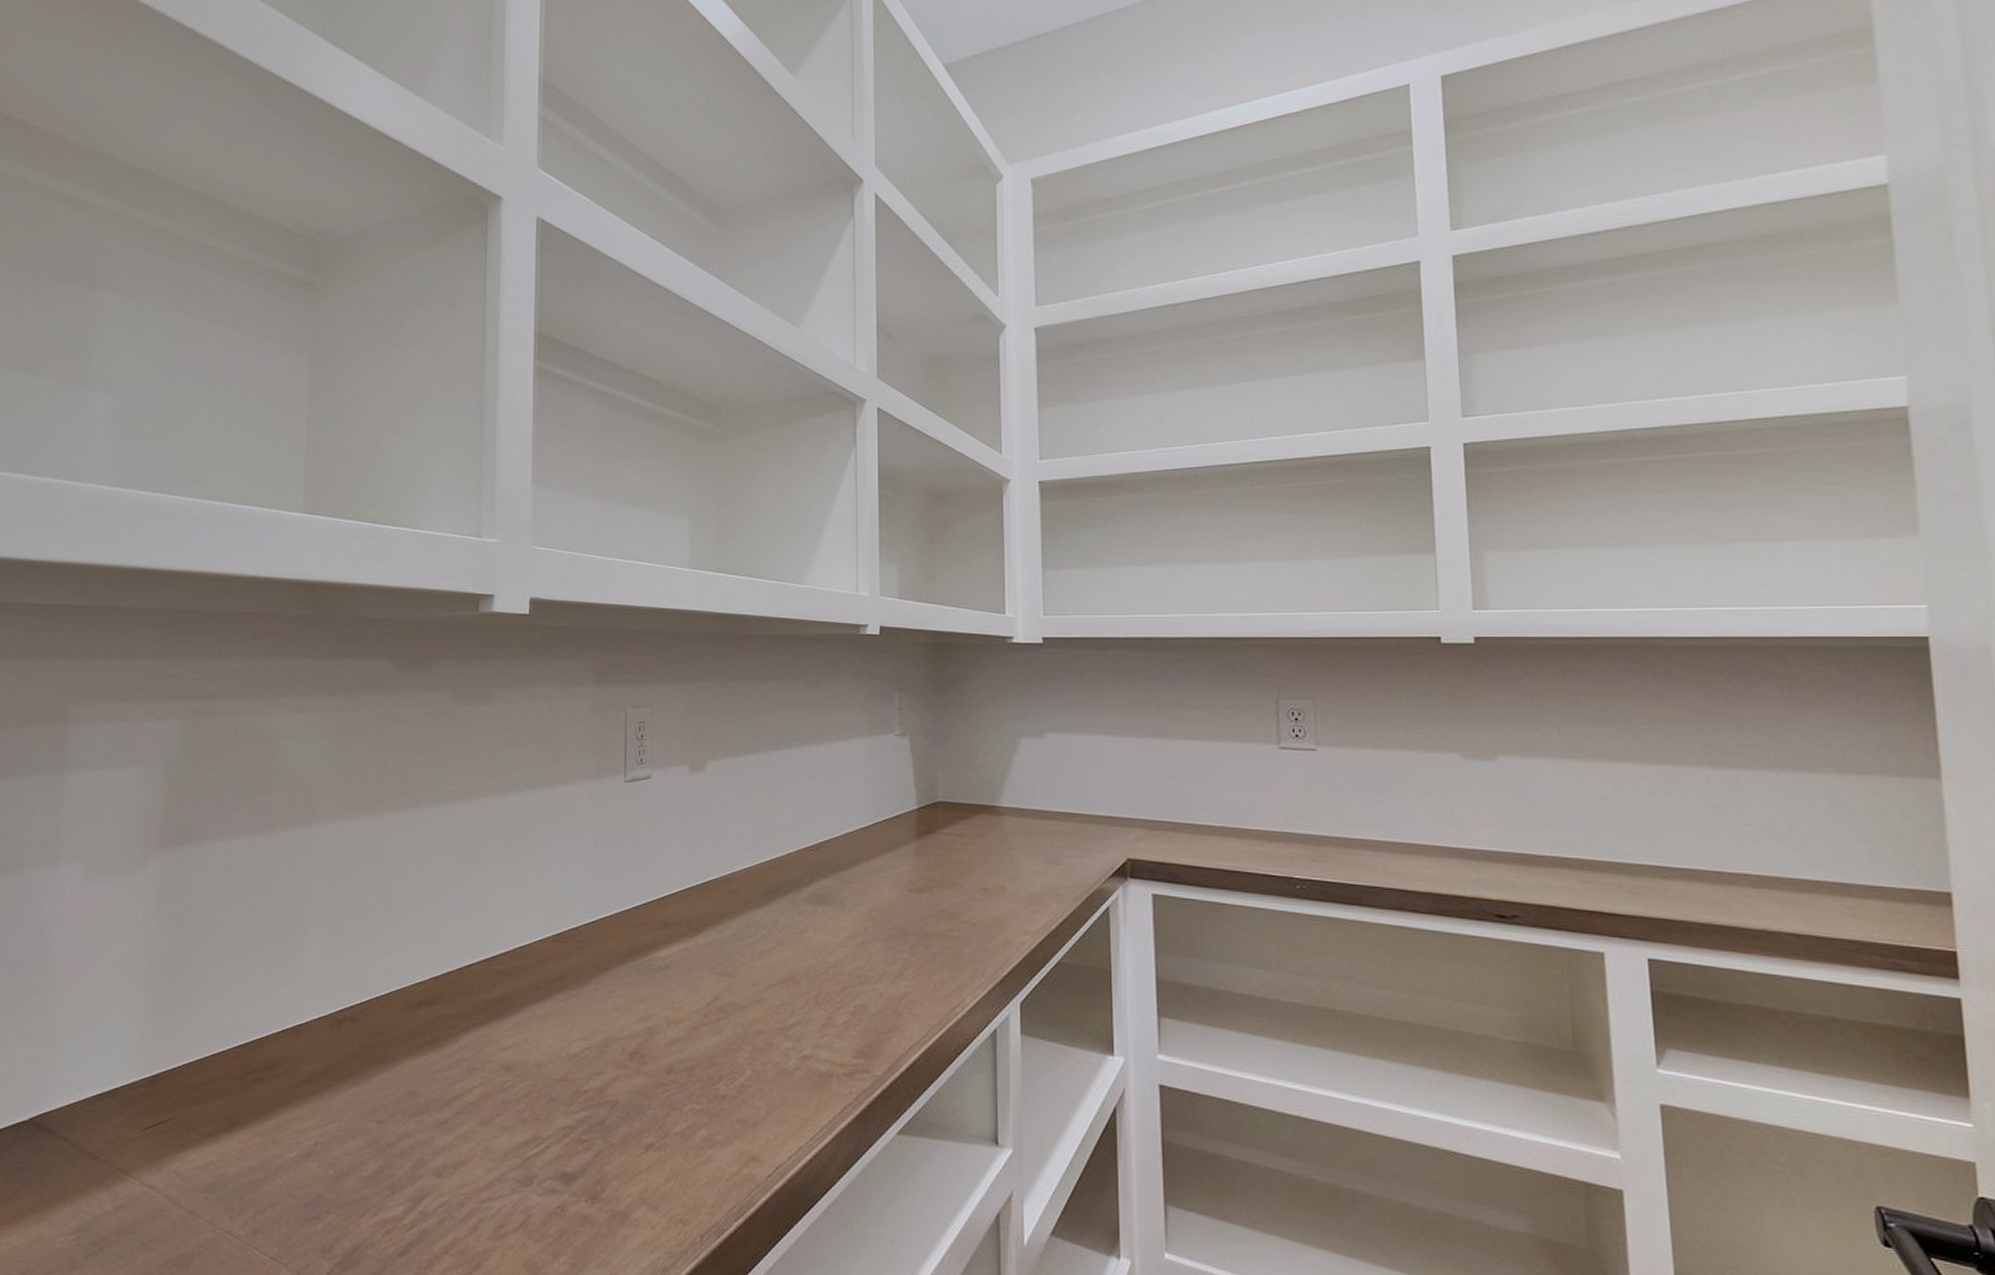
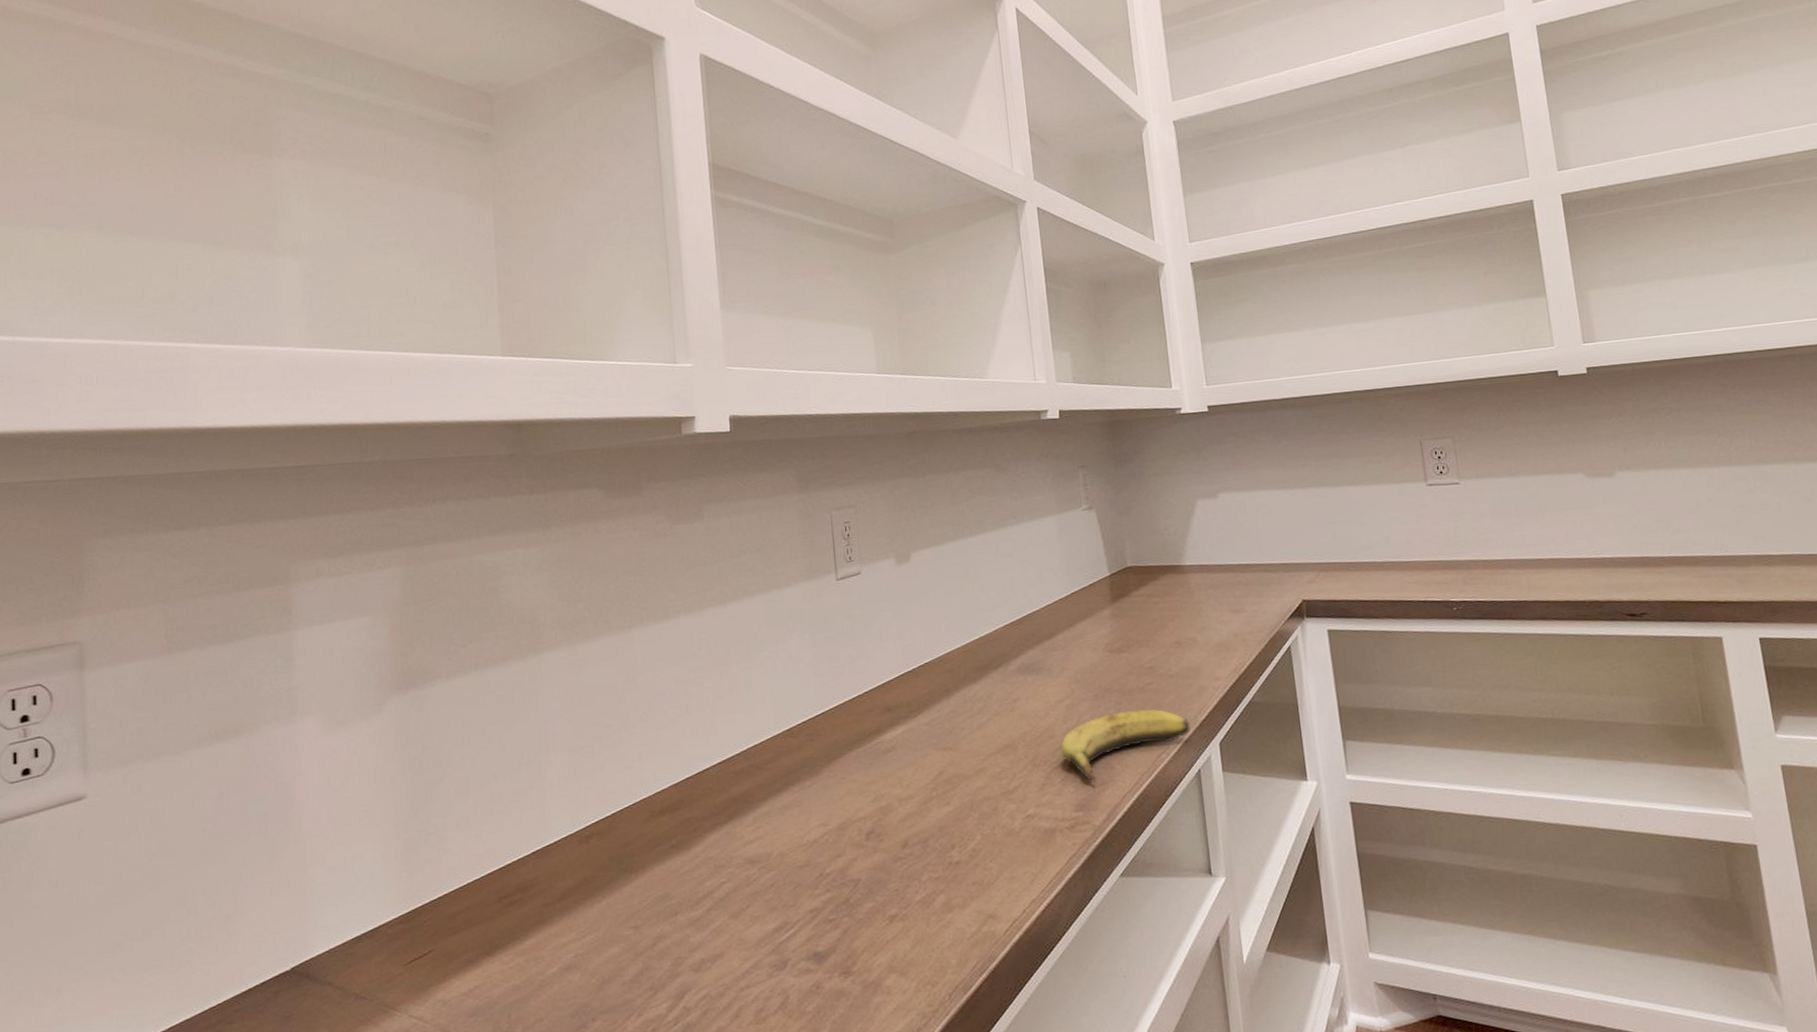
banana: none [846,956,990,1030] -> present [1060,709,1191,783]

